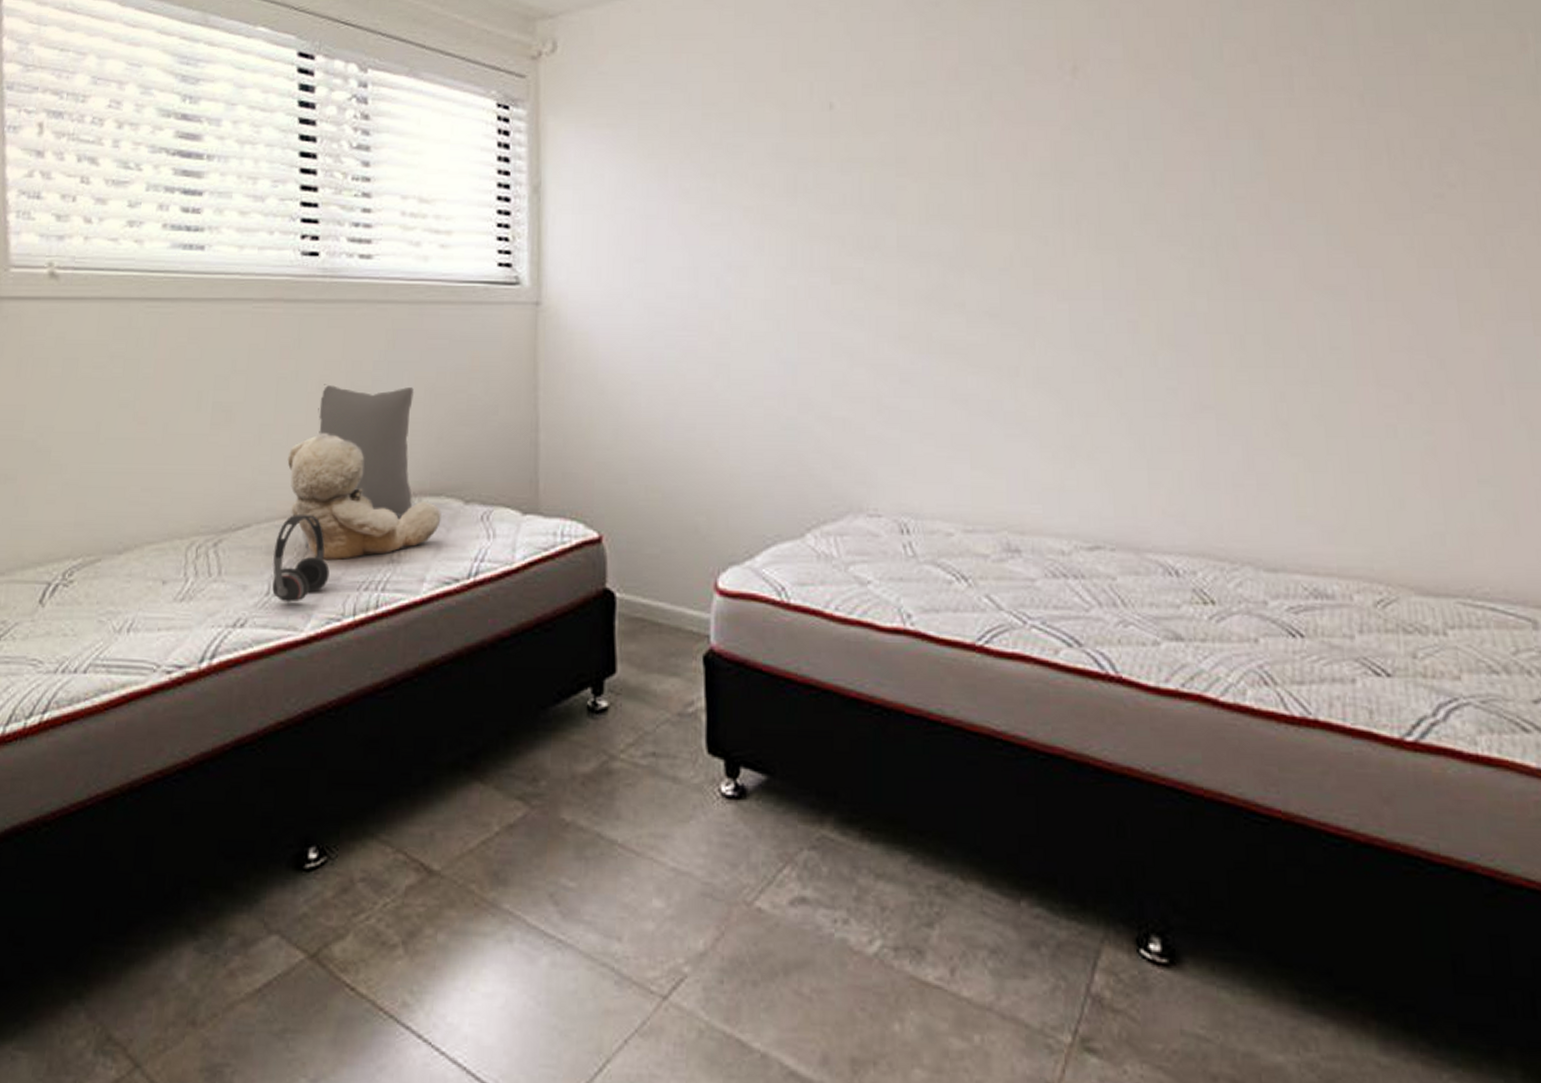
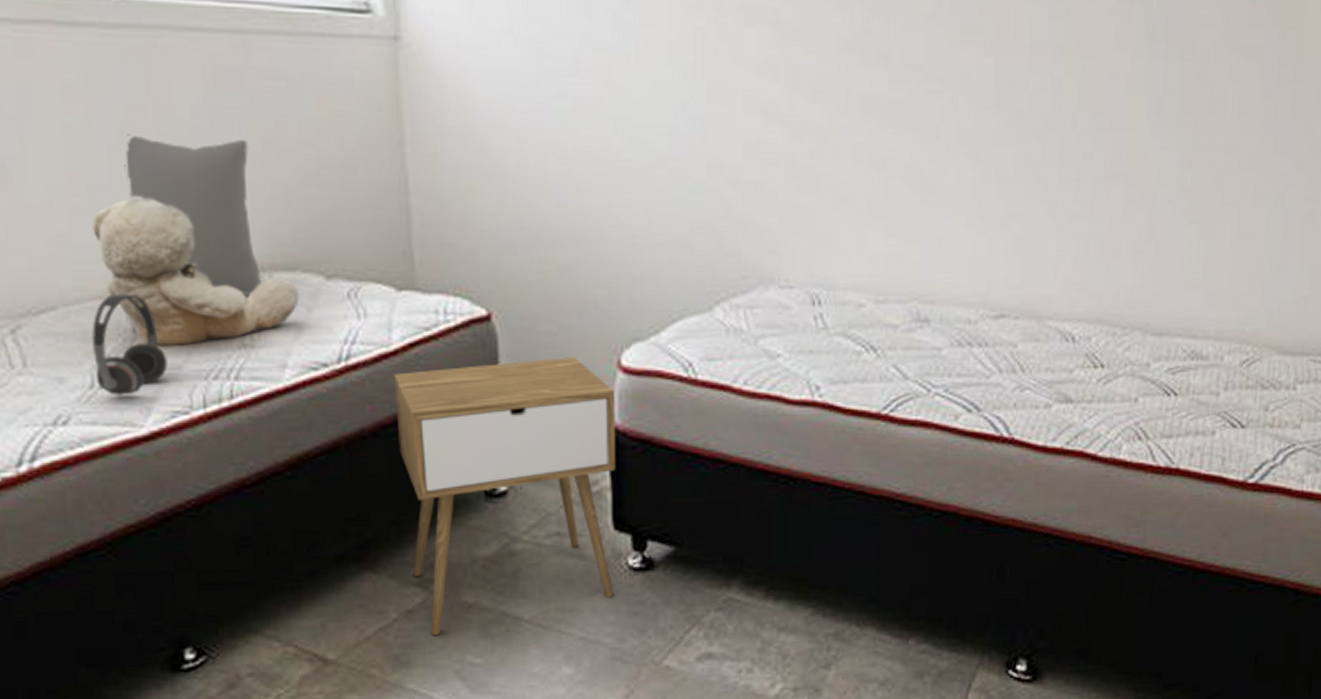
nightstand: none [513,578,712,854] -> present [393,357,616,636]

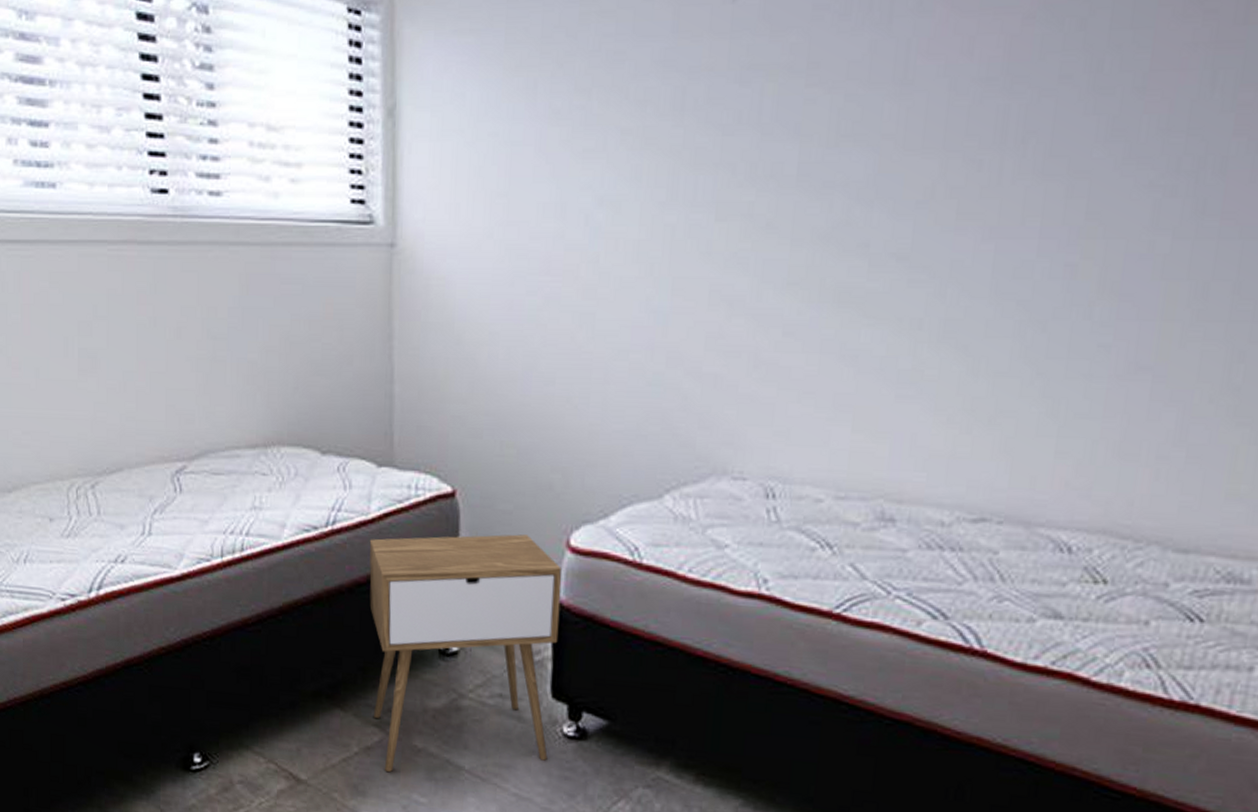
teddy bear: present [92,195,299,345] -> none [152,380,299,505]
headphones: present [92,295,168,397] -> none [146,460,197,544]
pillow: present [124,134,263,294] -> none [177,331,272,464]

